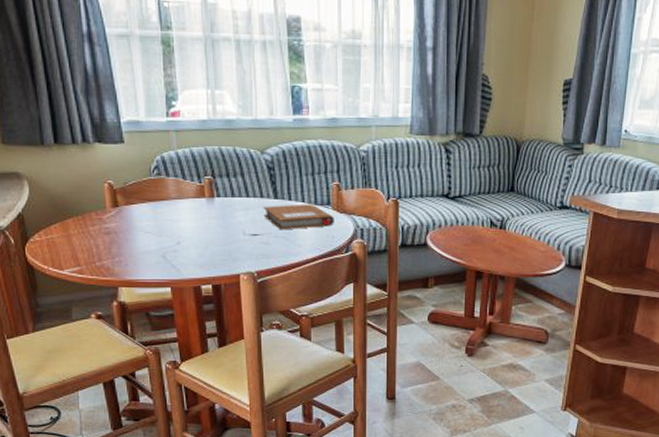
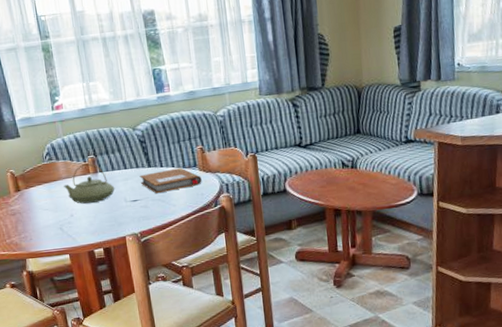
teapot: none [172,185,233,231] -> present [64,163,115,204]

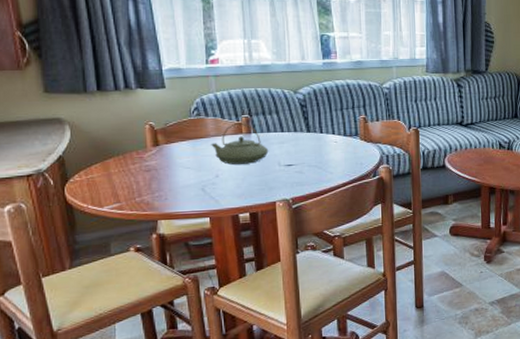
notebook: present [139,168,202,194] -> none [297,135,362,160]

